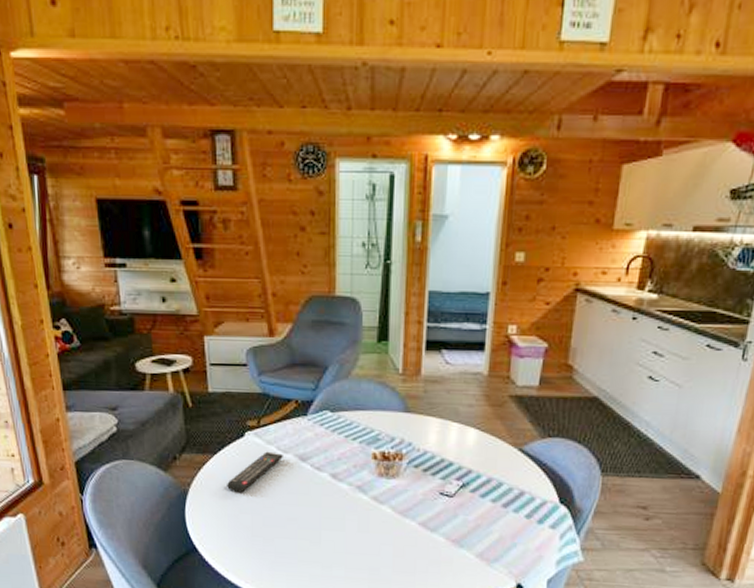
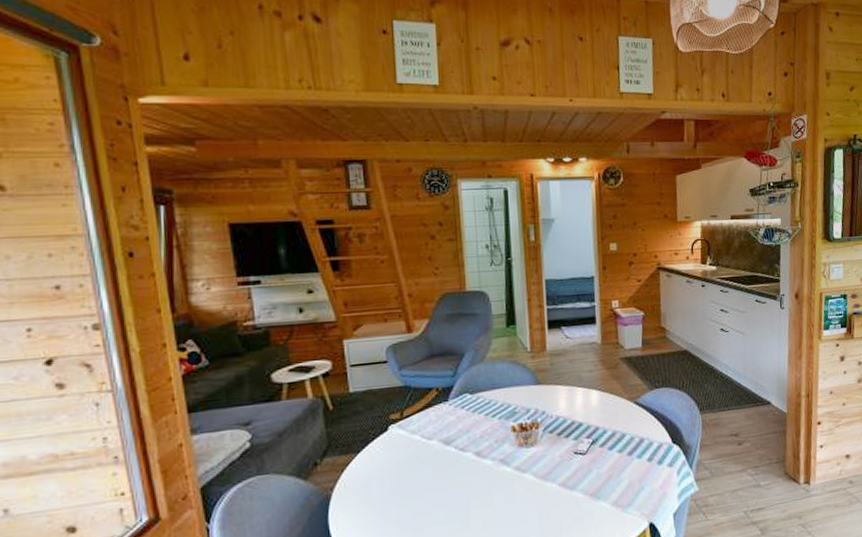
remote control: present [227,451,283,493] -> none [372,441,428,489]

